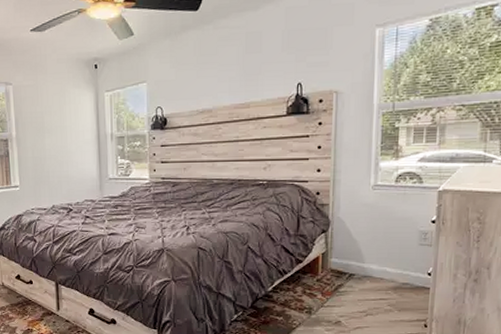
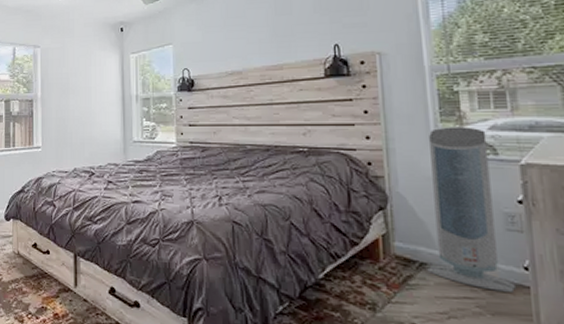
air purifier: none [354,159,420,293] -> present [427,127,517,292]

